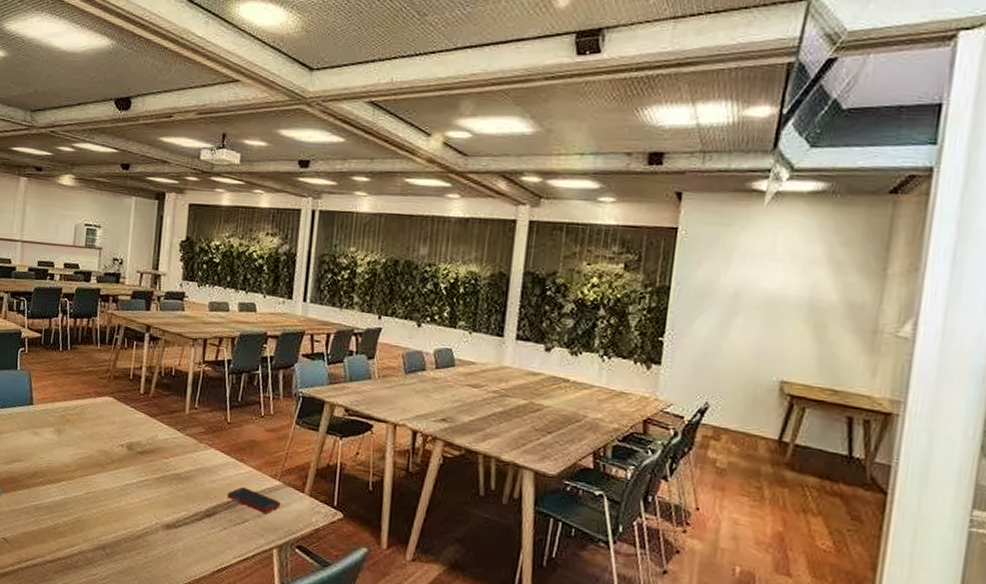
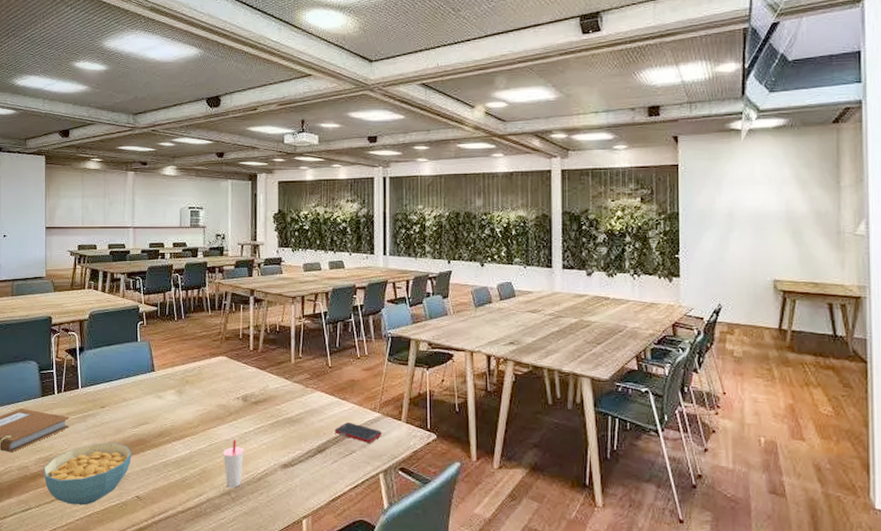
cup: none [100,490,124,543] -> present [222,439,244,488]

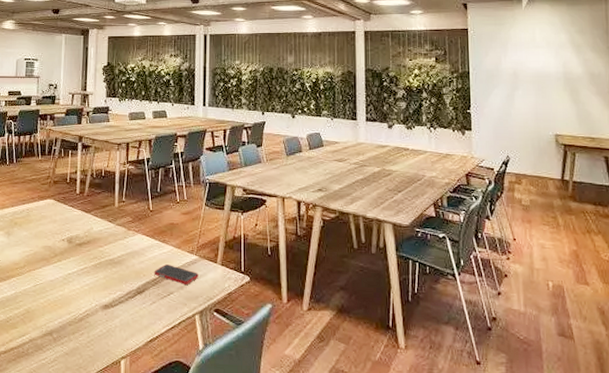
cup: present [222,439,244,488] -> none [46,280,67,329]

